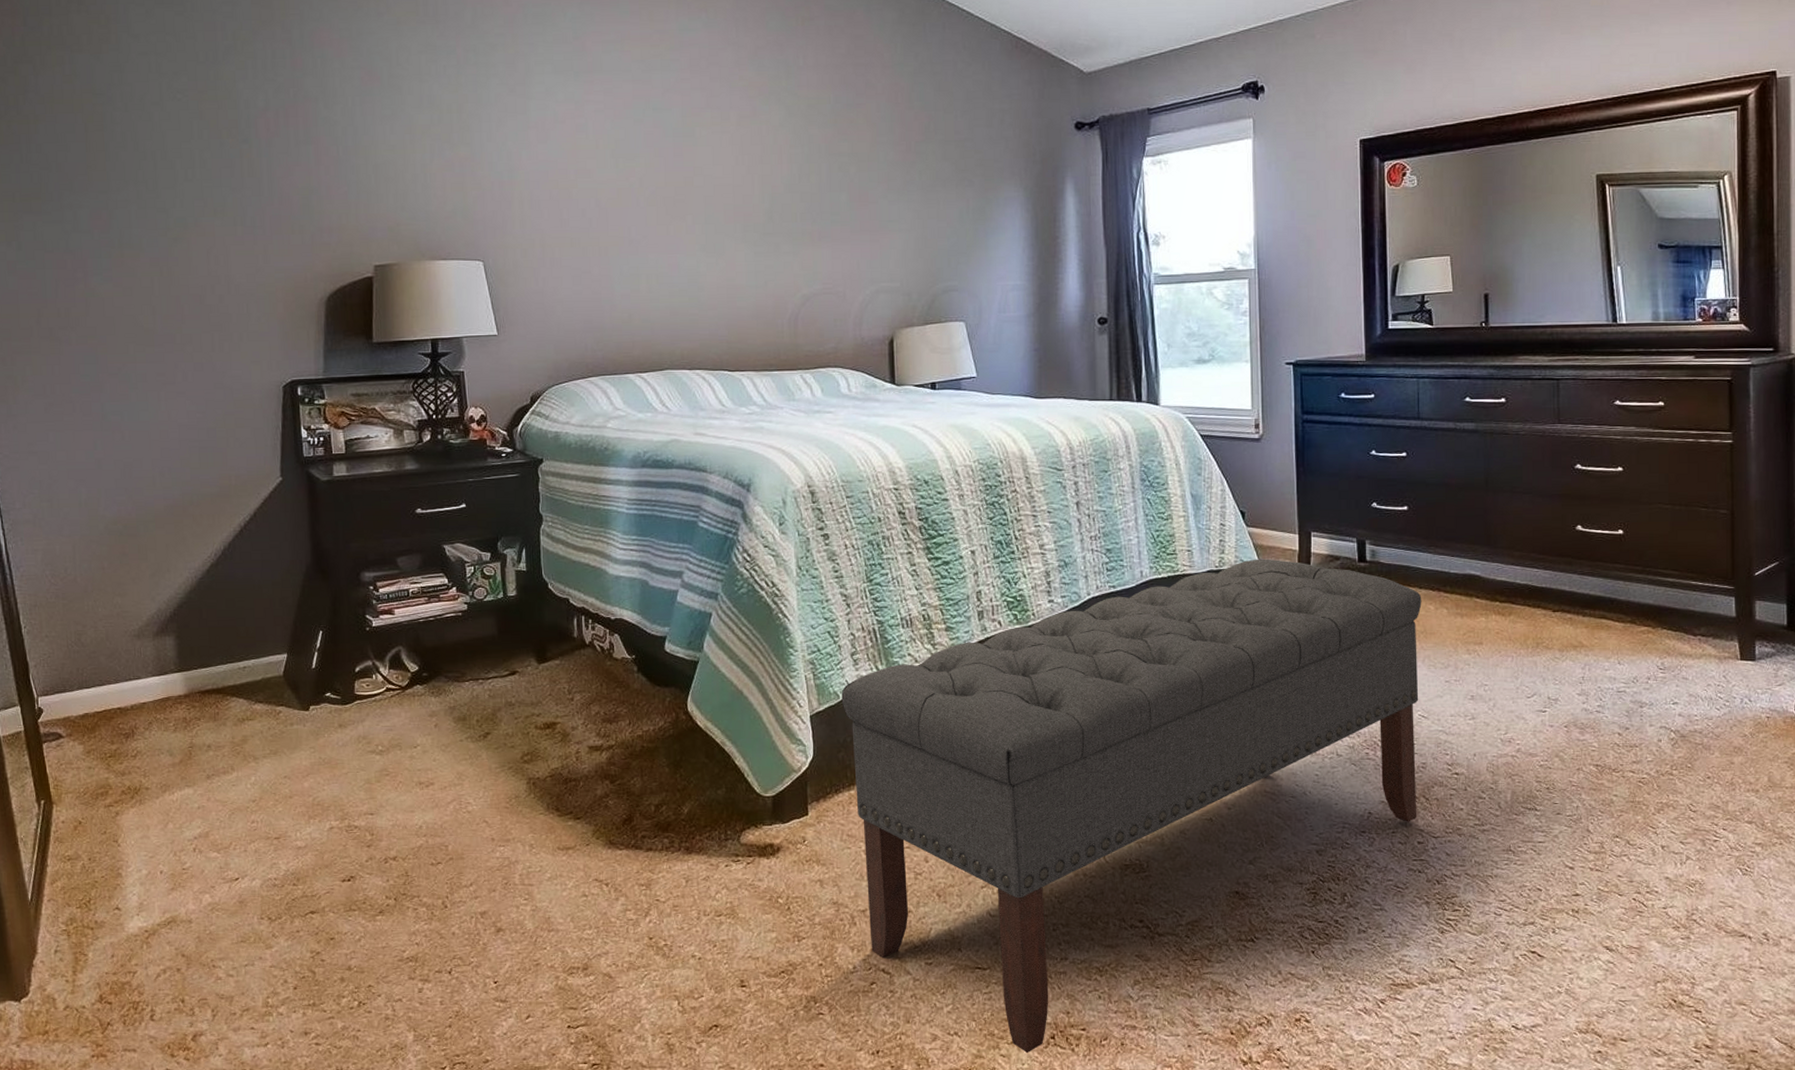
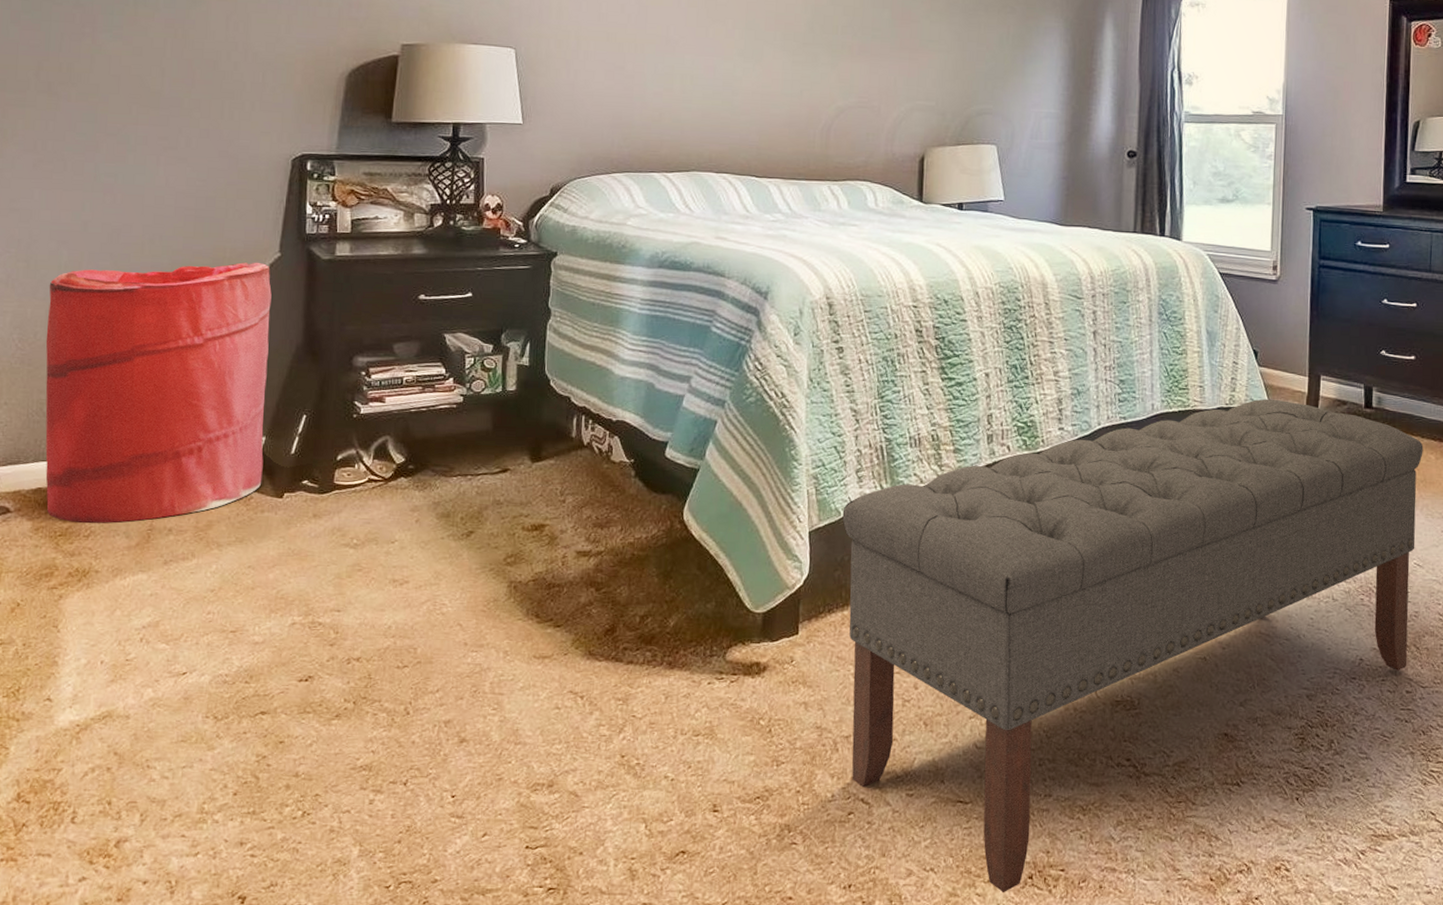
laundry hamper: none [72,487,288,744] -> present [45,262,272,523]

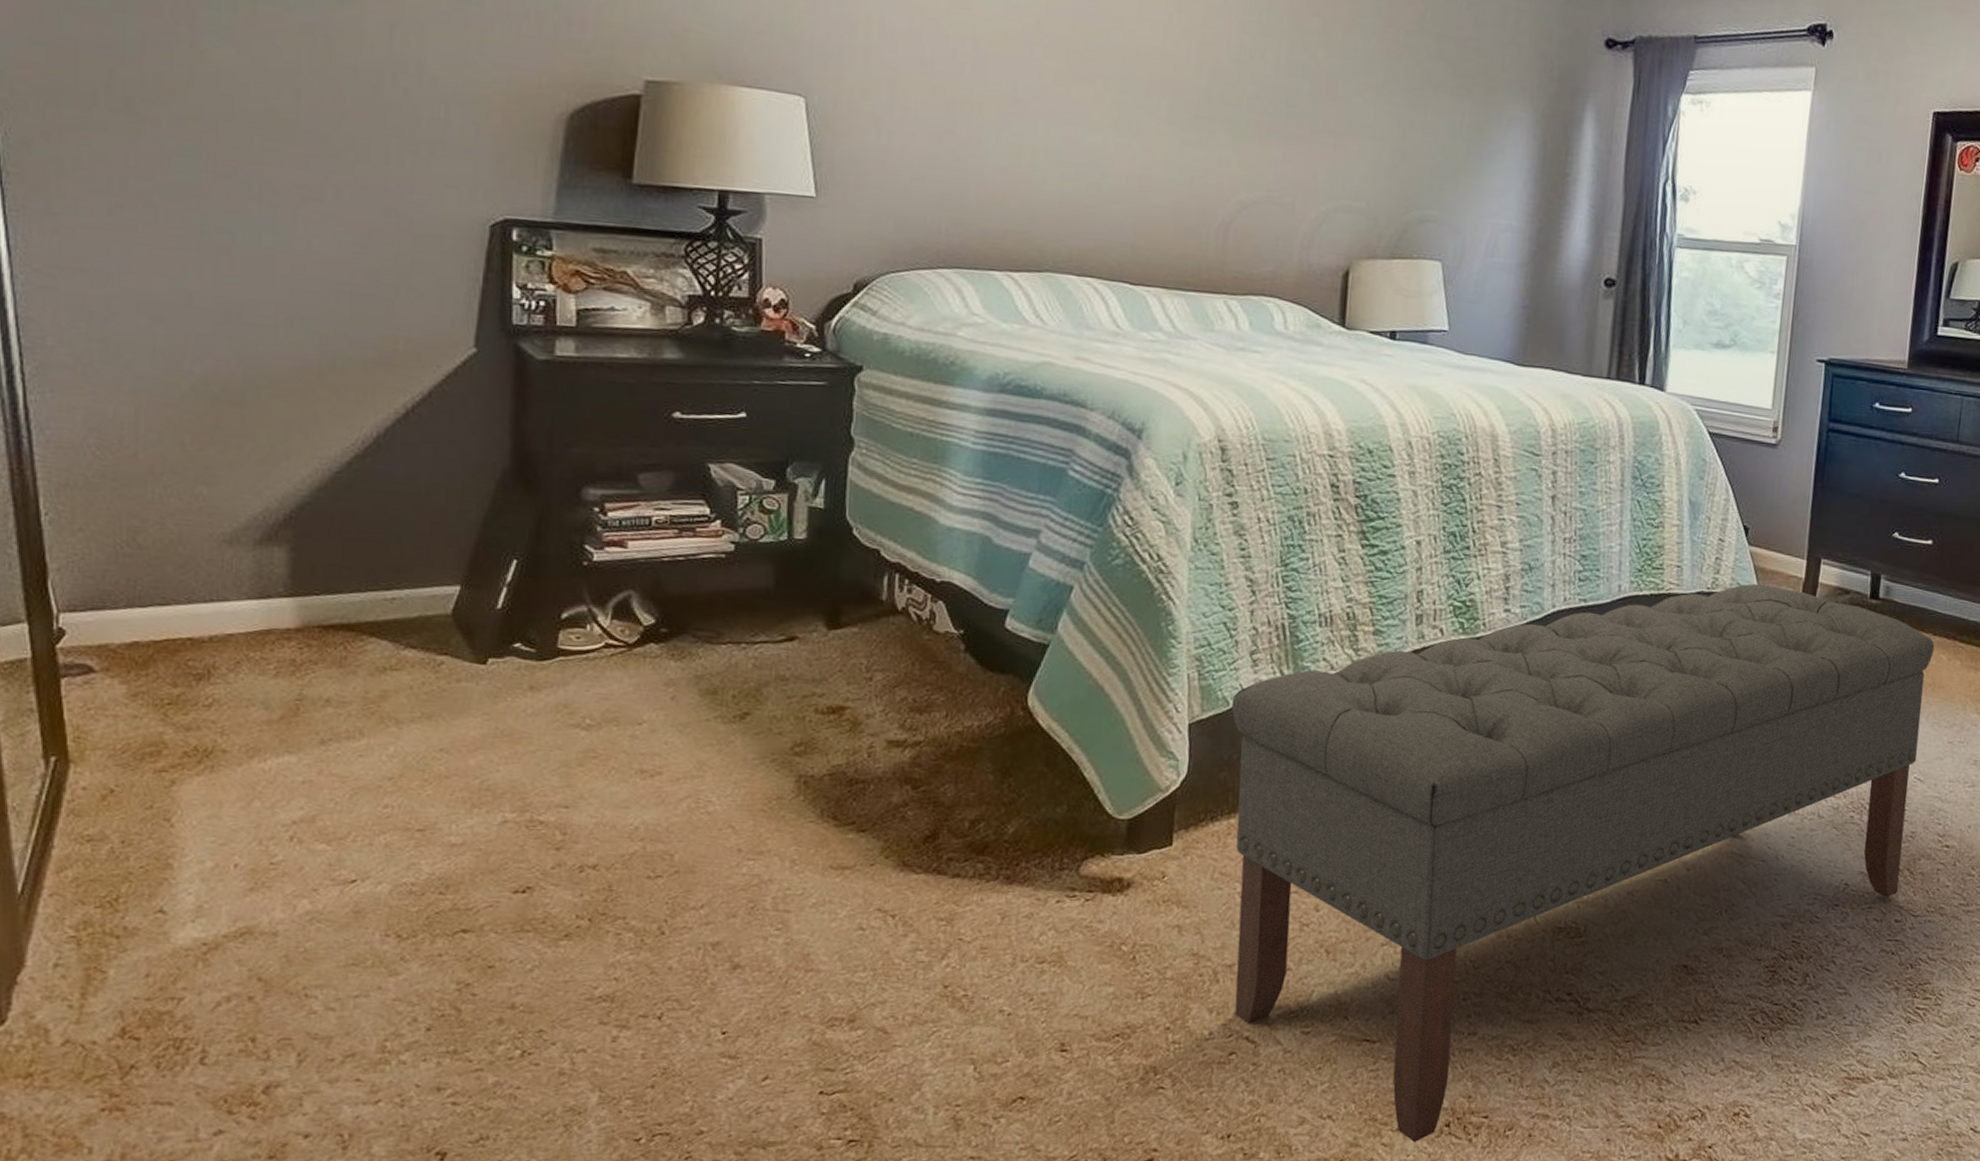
laundry hamper: present [45,262,272,523] -> none [137,356,465,690]

